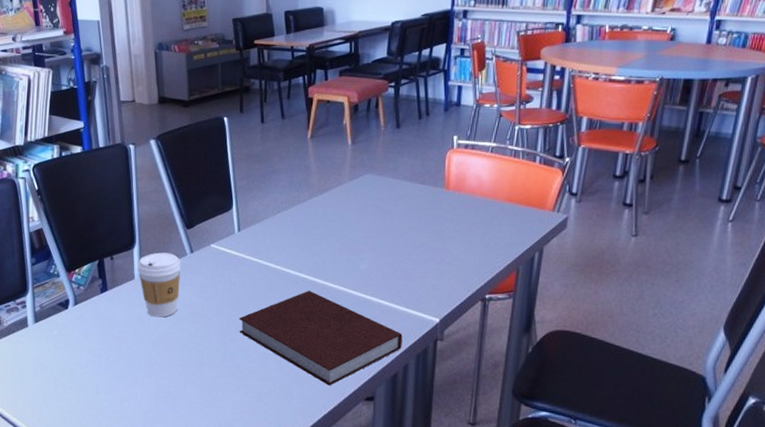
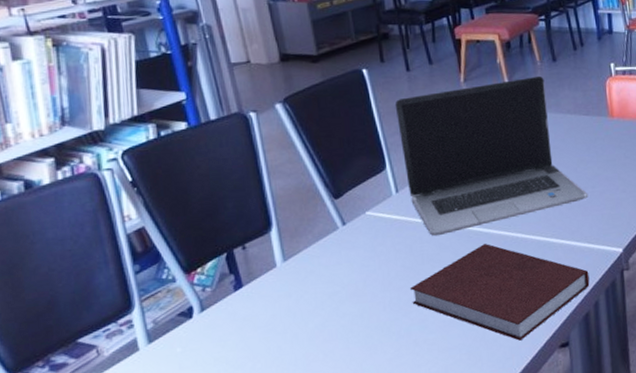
coffee cup: present [137,252,182,318] -> none [278,229,335,306]
laptop computer: none [247,140,413,276] -> present [395,75,589,236]

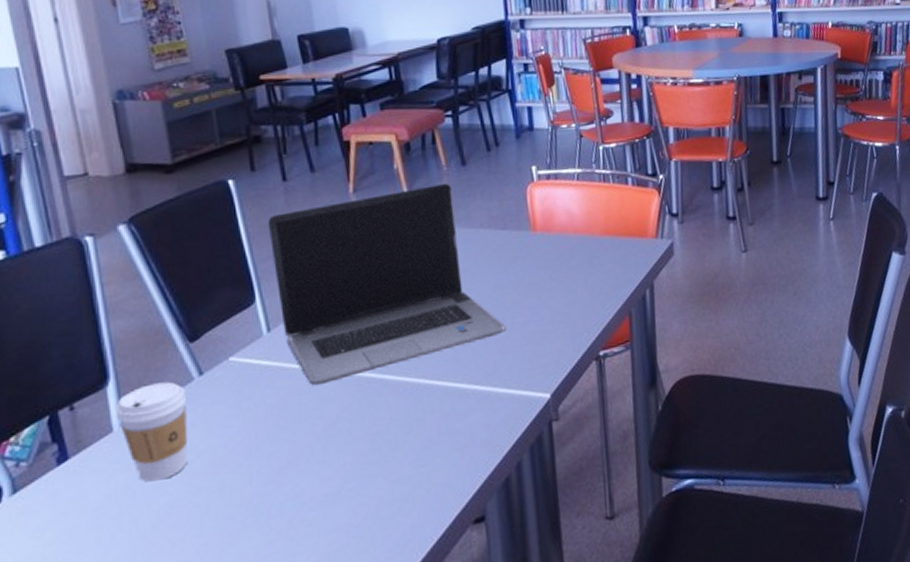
coffee cup: none [278,229,335,306] -> present [115,381,188,482]
notebook: present [409,244,590,341] -> none [282,393,511,517]

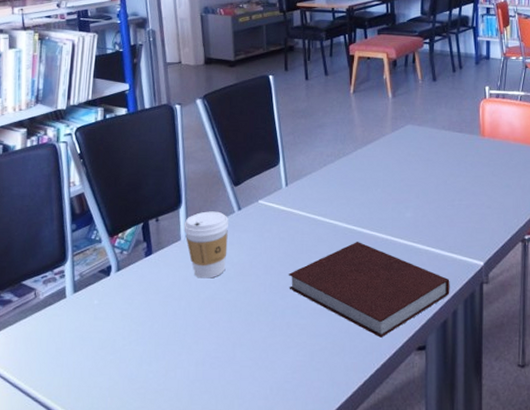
laptop computer: present [267,183,507,386] -> none [292,93,455,230]
notebook: none [282,393,511,517] -> present [288,242,450,338]

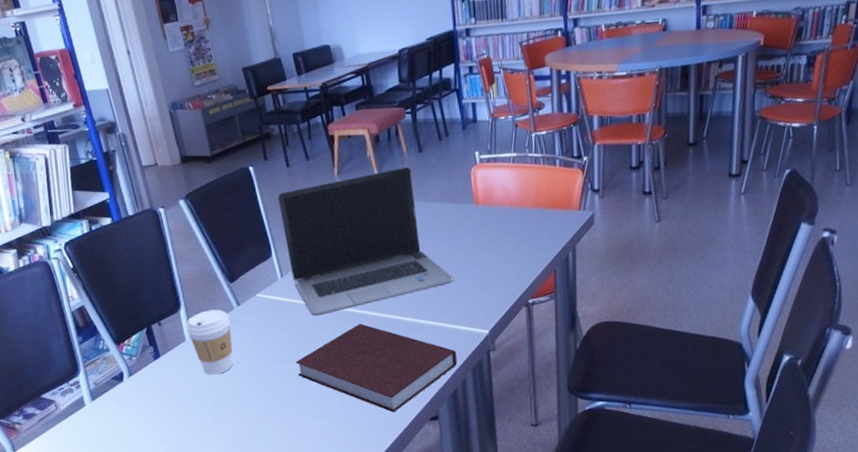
laptop computer: none [292,93,455,230] -> present [277,166,455,317]

